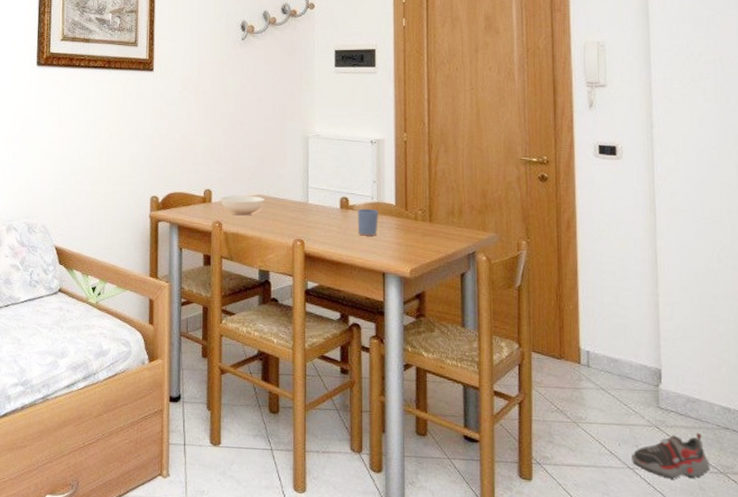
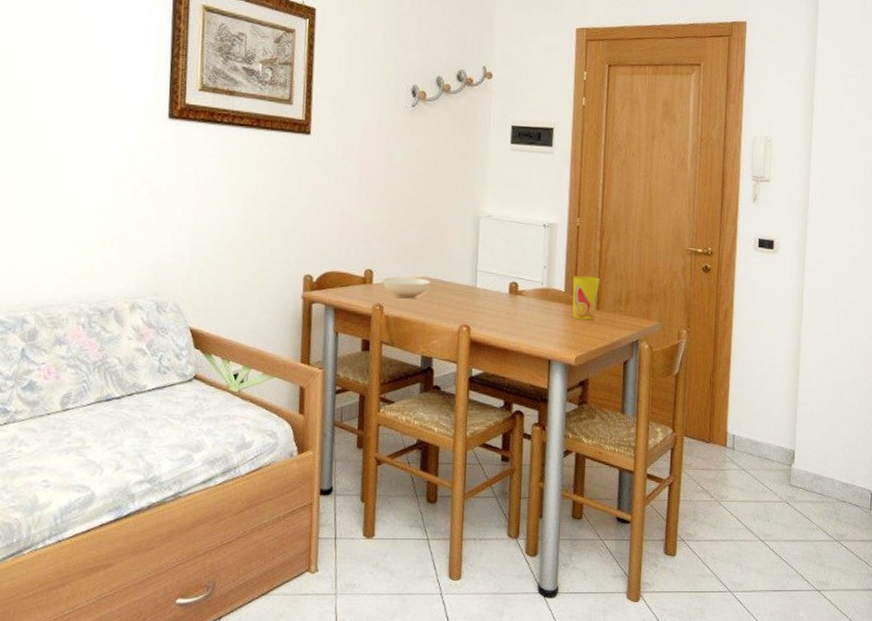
mug: present [357,209,378,236] -> none [525,295,547,323]
cup: none [403,189,430,233] -> present [572,276,600,320]
shoe: present [631,432,710,479] -> none [763,506,828,548]

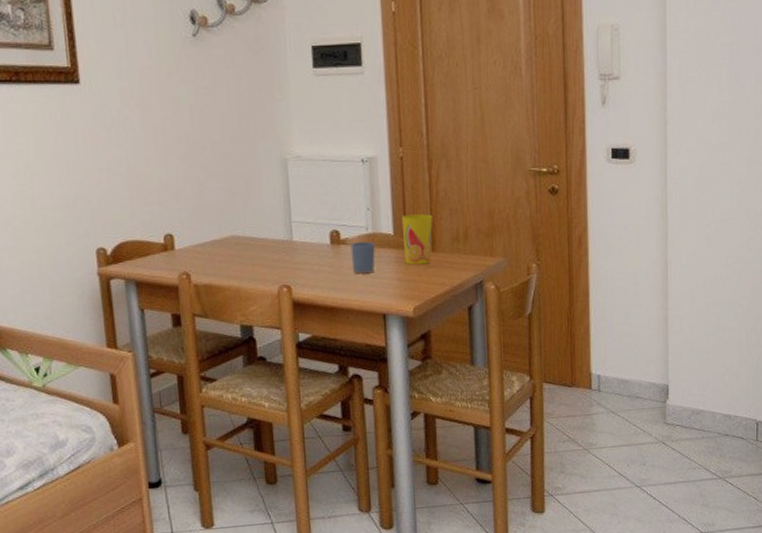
bowl: present [382,276,431,299] -> none [185,237,241,263]
mug: none [525,295,547,323] -> present [351,242,375,274]

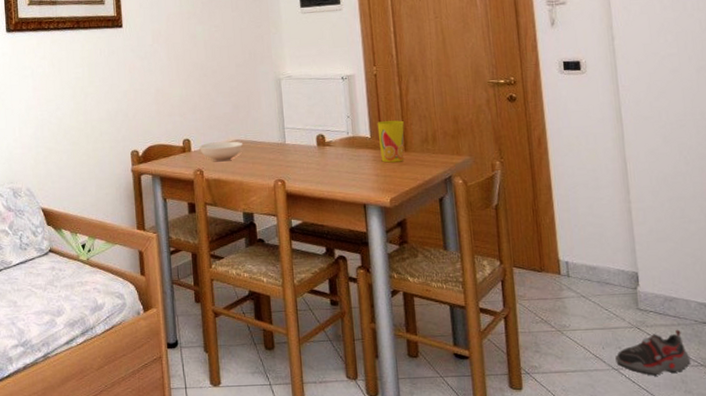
bowl: none [185,237,241,263] -> present [199,141,244,162]
mug: present [351,242,375,274] -> none [334,144,356,171]
shoe: none [639,442,711,491] -> present [615,329,691,376]

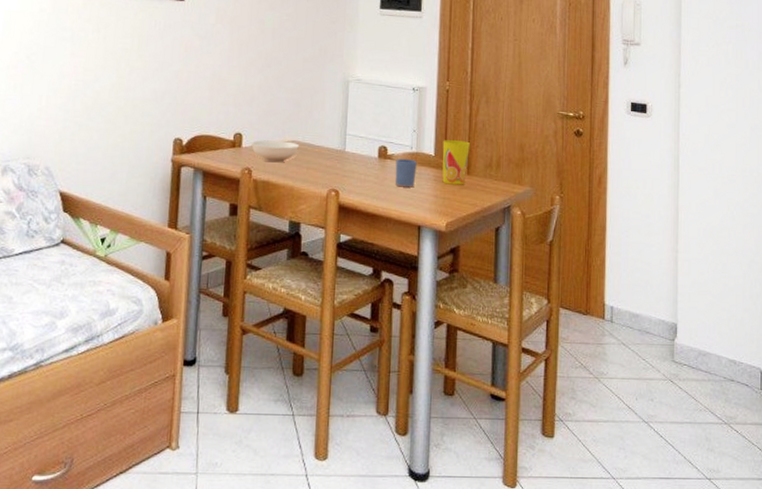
mug: none [334,144,356,171] -> present [395,159,417,188]
shoe: present [615,329,691,376] -> none [647,385,716,431]

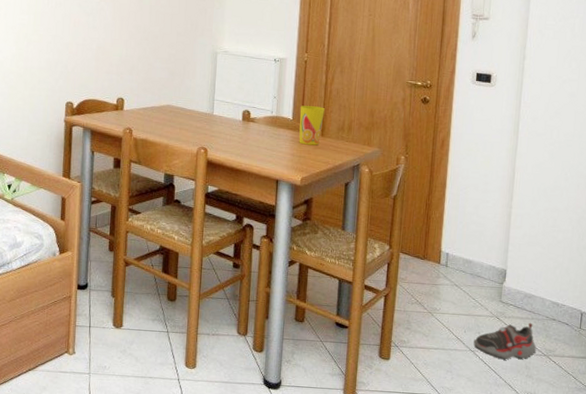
bowl: present [251,140,300,163] -> none [131,104,174,124]
mug: present [395,159,417,188] -> none [256,122,277,147]
shoe: none [647,385,716,431] -> present [473,322,537,360]

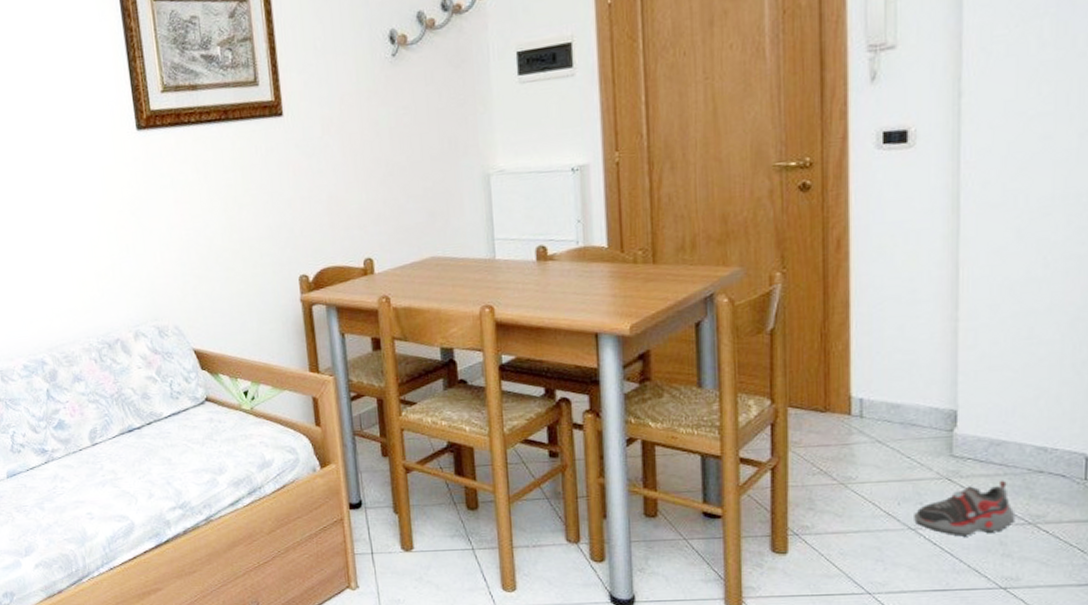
cup: present [299,105,325,146] -> none [617,222,653,280]

